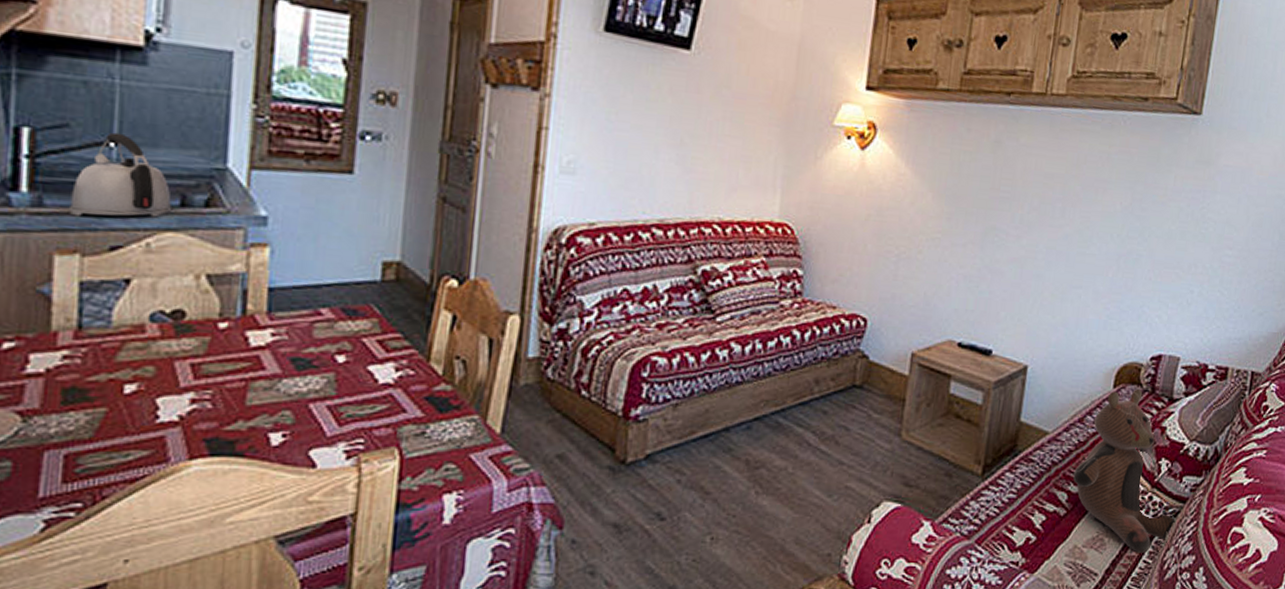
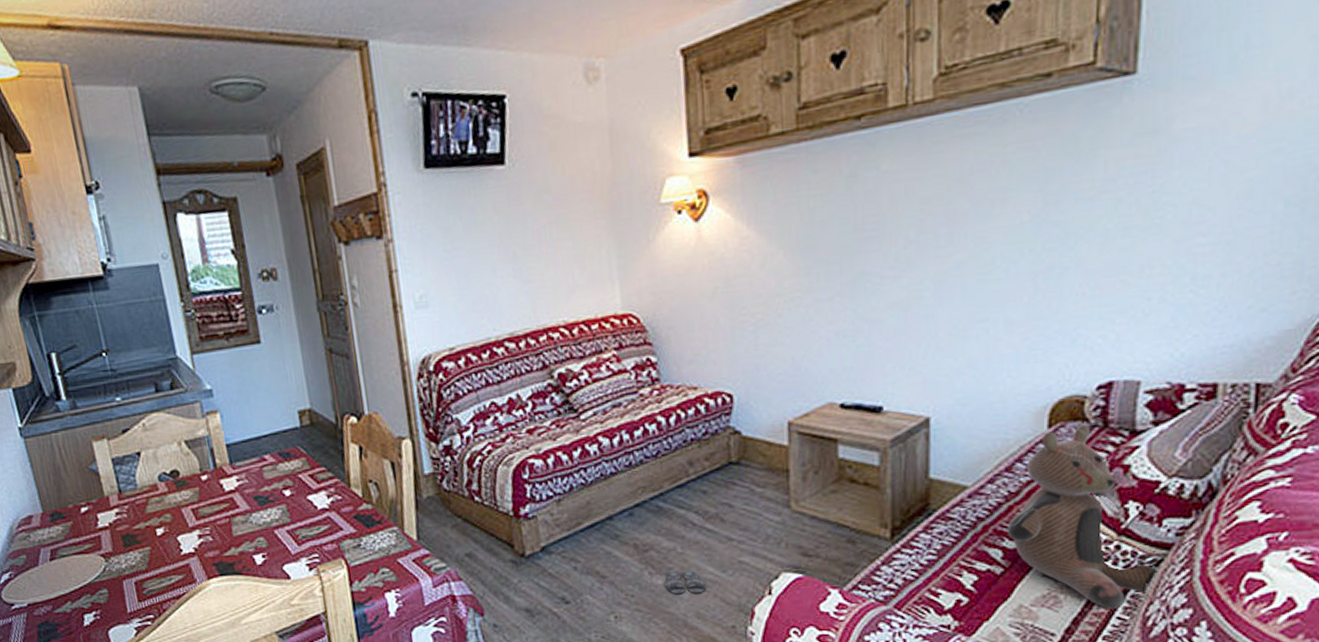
kettle: present [68,132,173,218] -> none [90,344,152,412]
slippers: none [768,492,810,518] -> present [663,570,706,595]

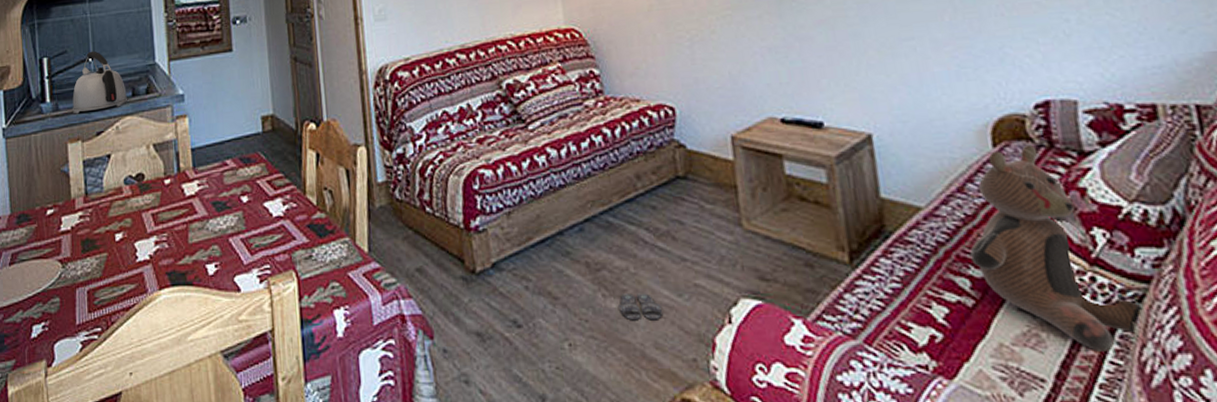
kettle: none [90,344,152,412] -> present [72,51,128,114]

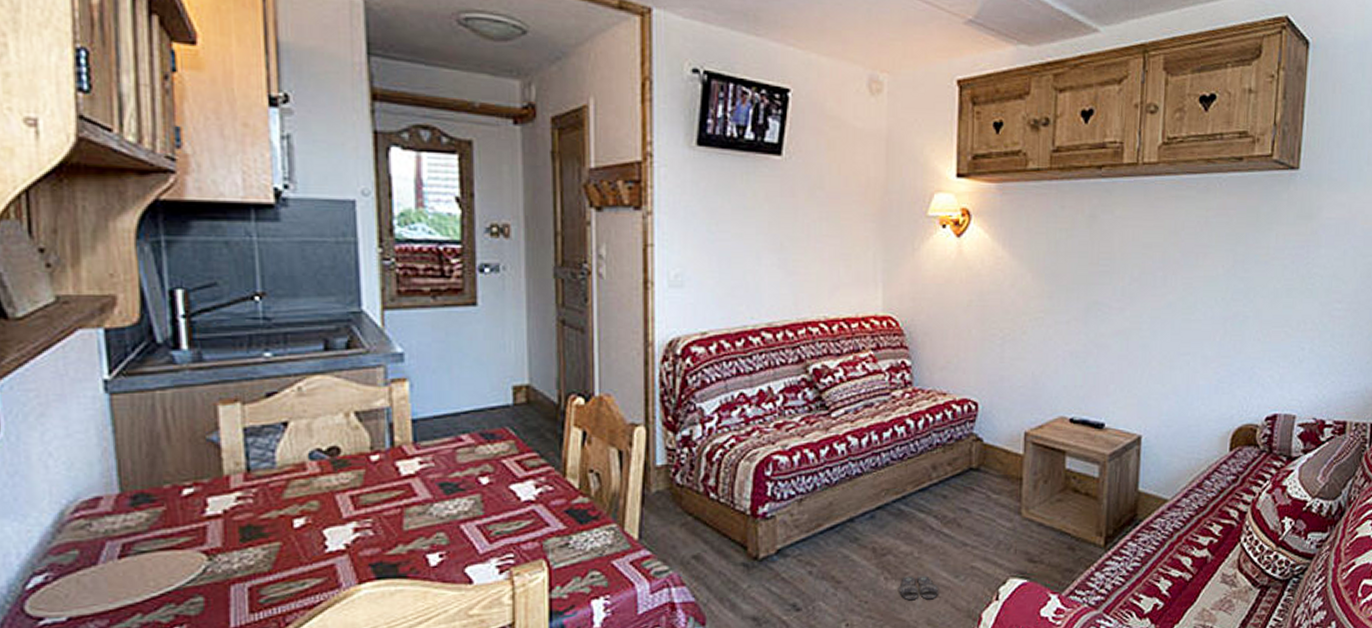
kettle: present [72,51,128,114] -> none [225,287,318,368]
teddy bear: present [970,144,1144,352] -> none [1196,450,1305,612]

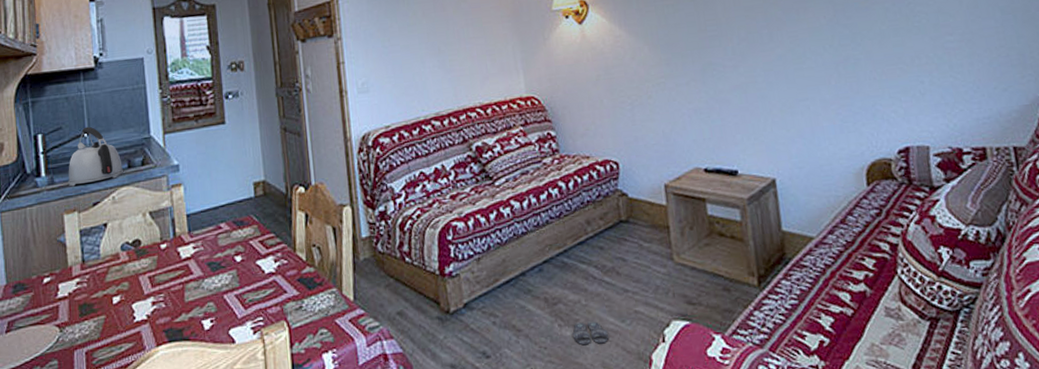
kettle: none [225,287,318,368] -> present [67,126,124,187]

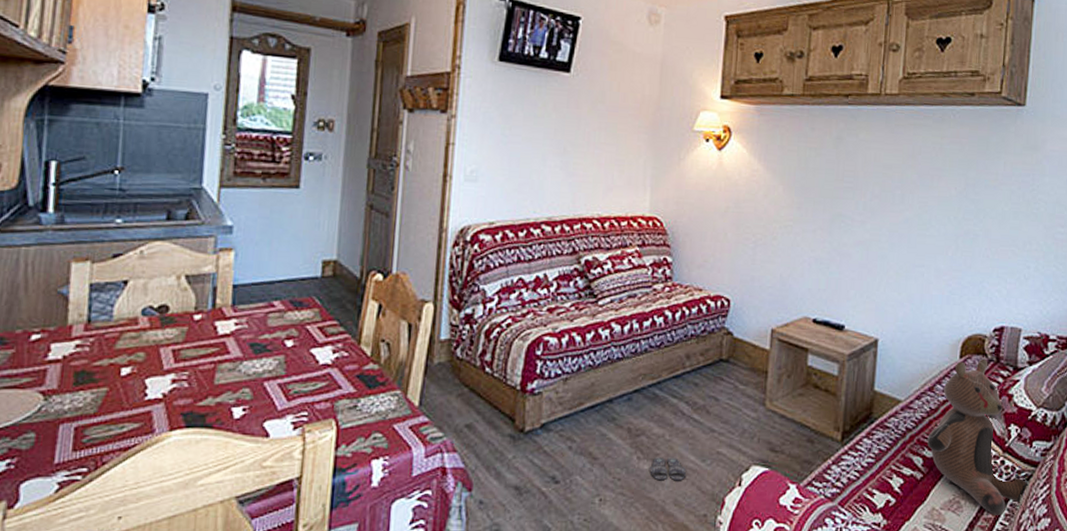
kettle: present [67,126,124,187] -> none [82,162,161,231]
teddy bear: none [850,182,976,345] -> present [927,358,1030,515]

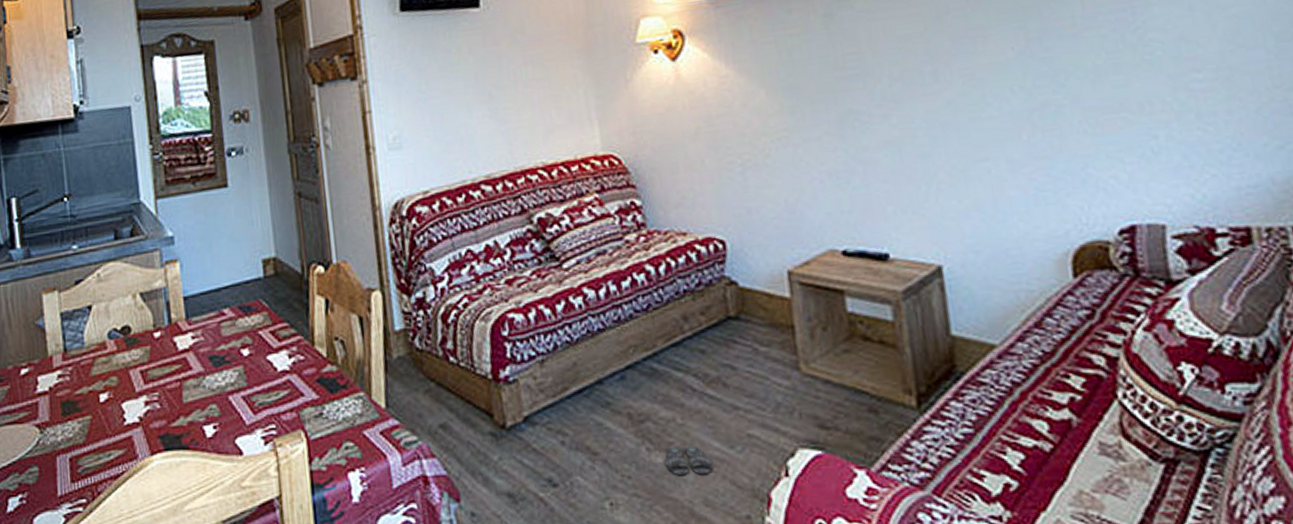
teddy bear: present [927,358,1030,515] -> none [1048,273,1234,496]

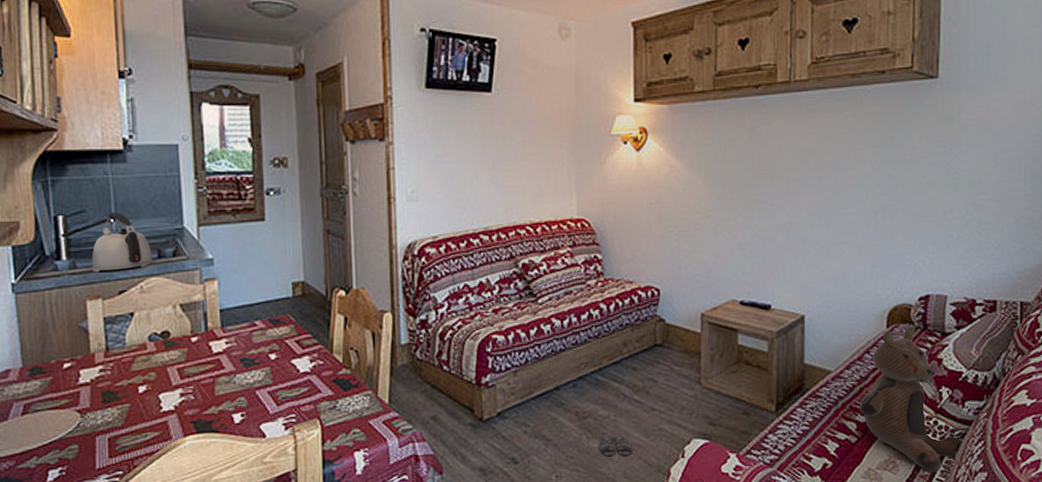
kettle: none [46,189,110,261] -> present [91,212,154,273]
teddy bear: none [1048,273,1234,496] -> present [859,326,964,472]

